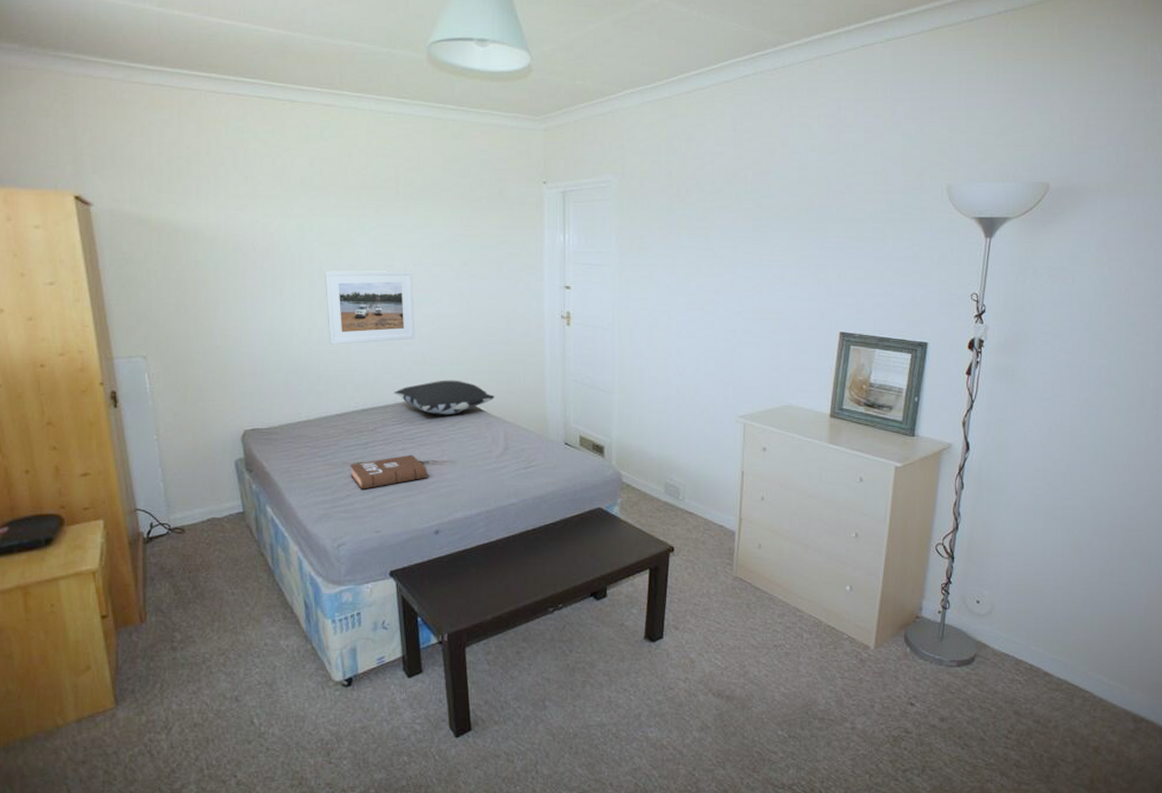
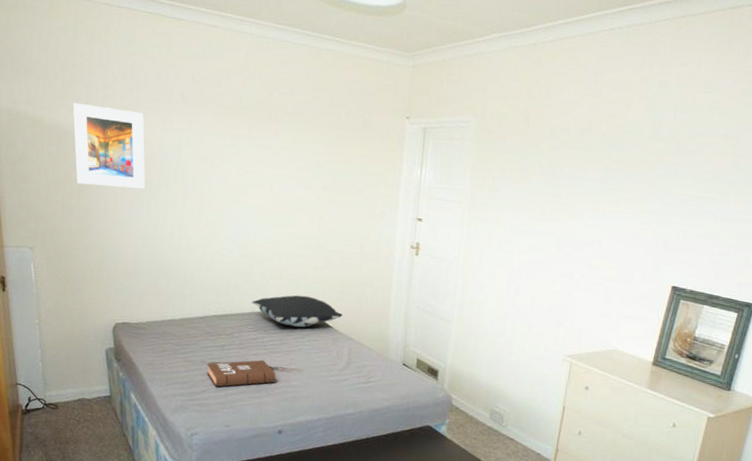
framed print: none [181,196,268,283] -> present [72,102,146,190]
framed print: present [324,270,416,345] -> none [196,183,278,255]

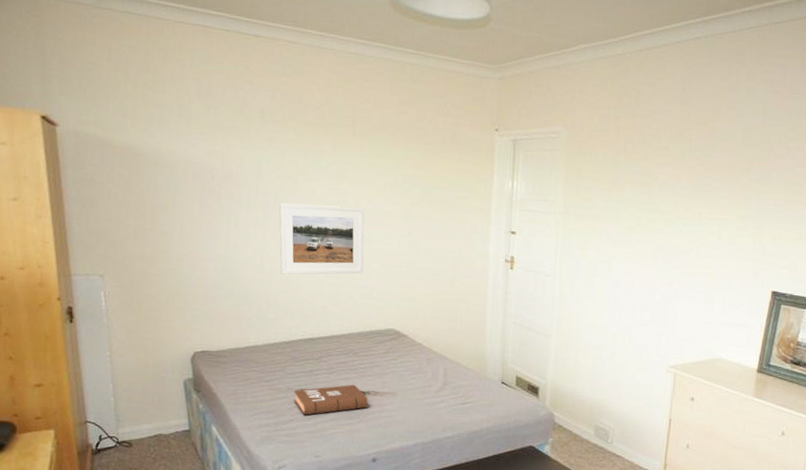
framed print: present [72,102,146,190] -> none [144,122,225,211]
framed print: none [196,183,278,255] -> present [279,202,365,275]
pillow: present [251,295,343,328] -> none [340,314,437,349]

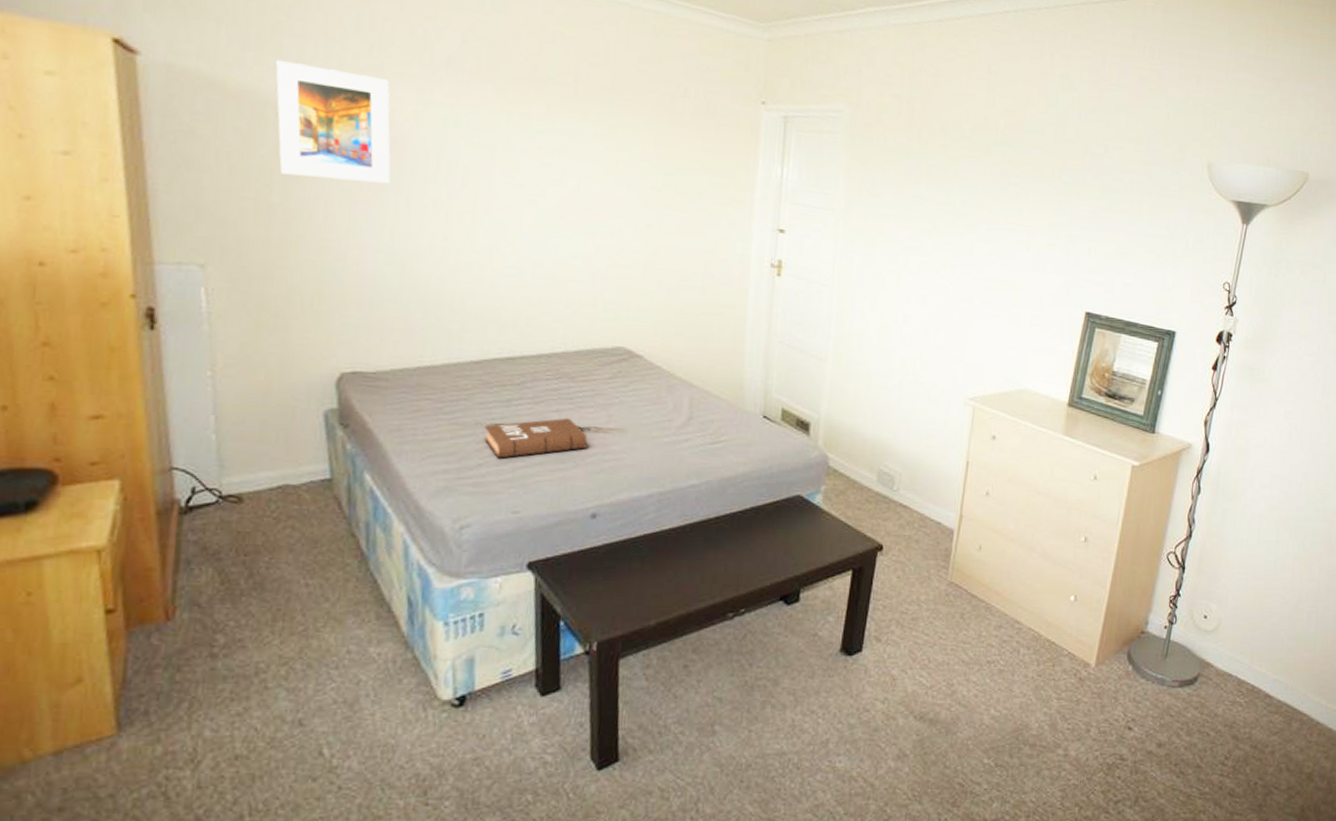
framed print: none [144,122,225,211] -> present [275,59,391,185]
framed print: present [279,202,365,275] -> none [469,178,588,276]

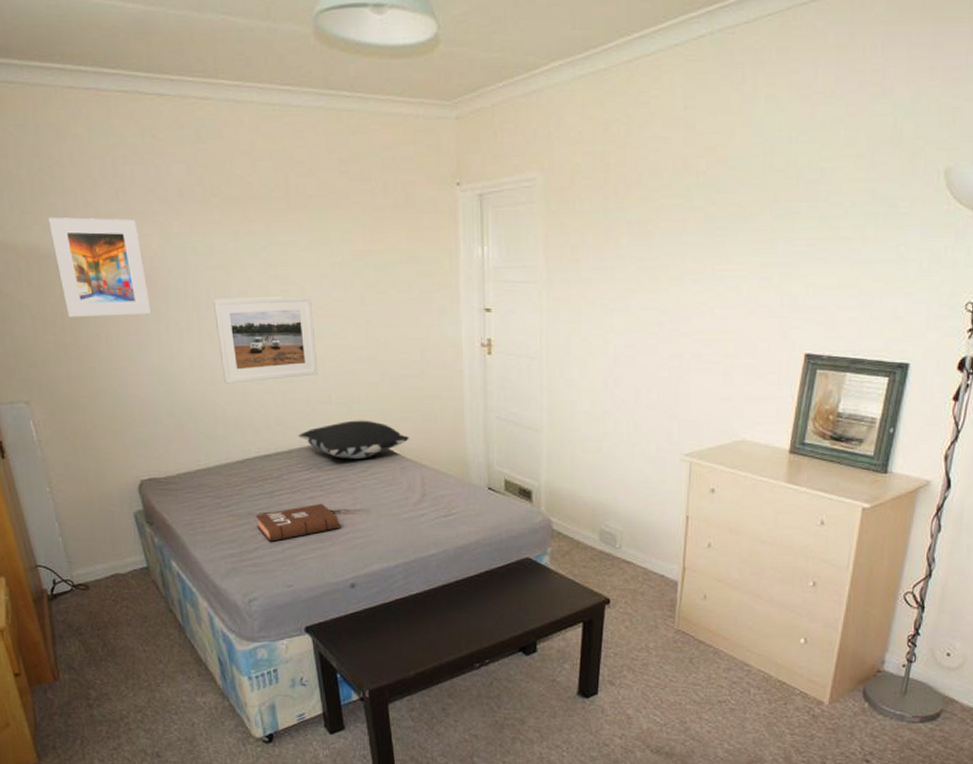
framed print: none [469,178,588,276] -> present [212,296,319,384]
pillow: none [551,328,681,373] -> present [298,420,409,460]

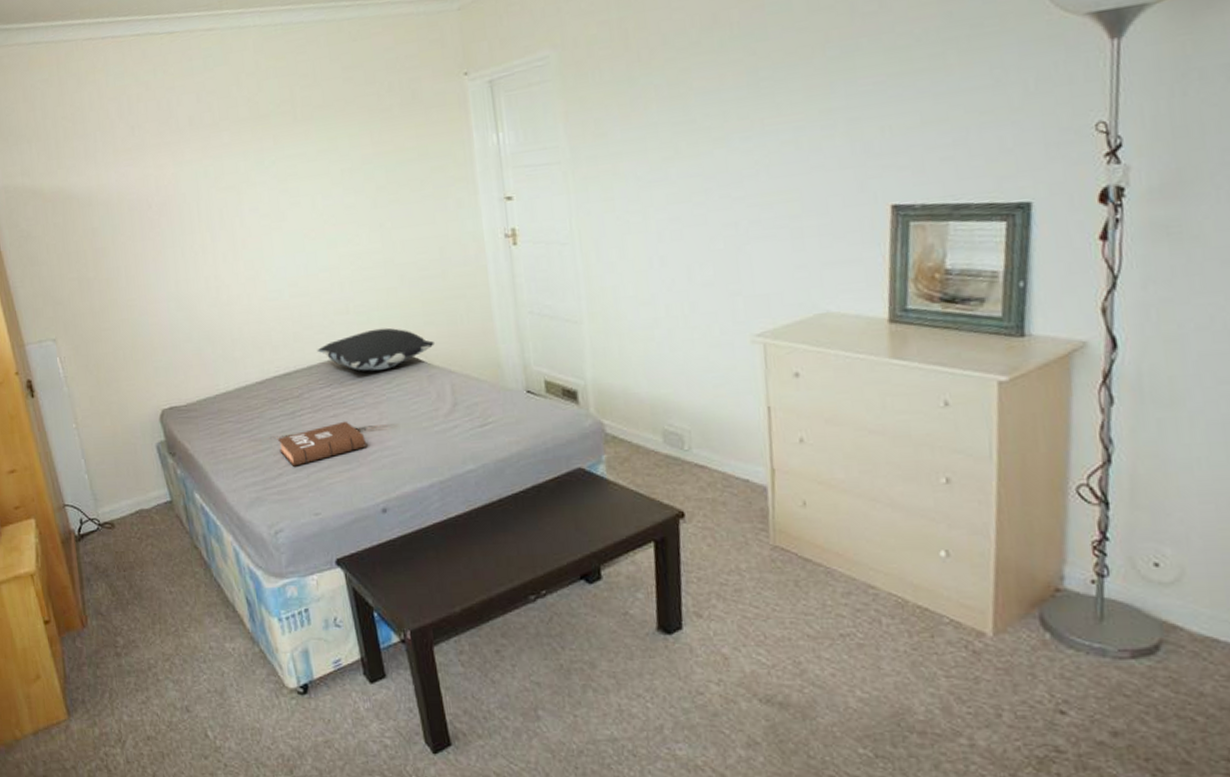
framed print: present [47,217,152,317] -> none [71,152,168,253]
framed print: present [212,296,319,384] -> none [225,205,335,303]

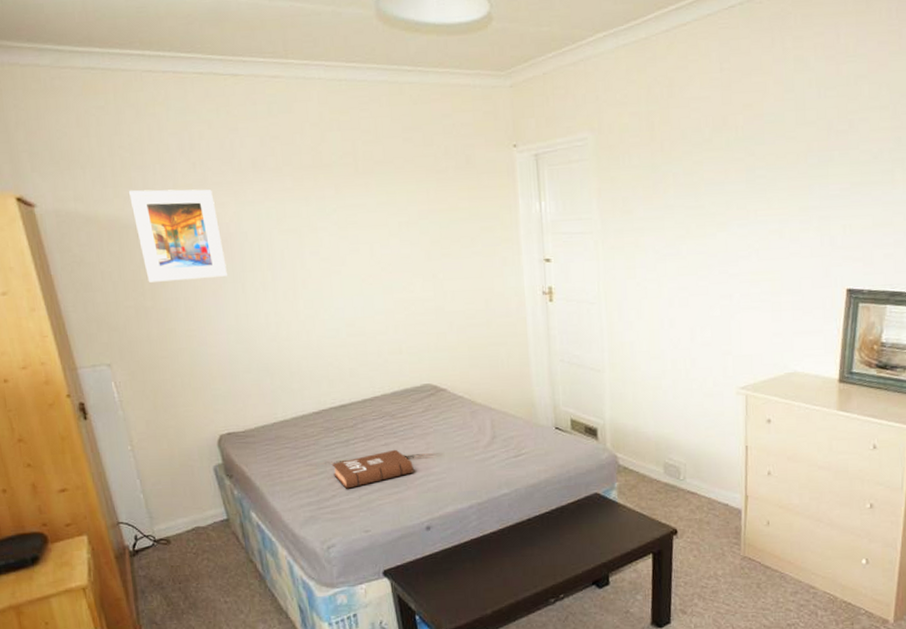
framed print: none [71,152,168,253] -> present [128,189,228,283]
pillow: present [317,327,434,372] -> none [371,368,478,407]

